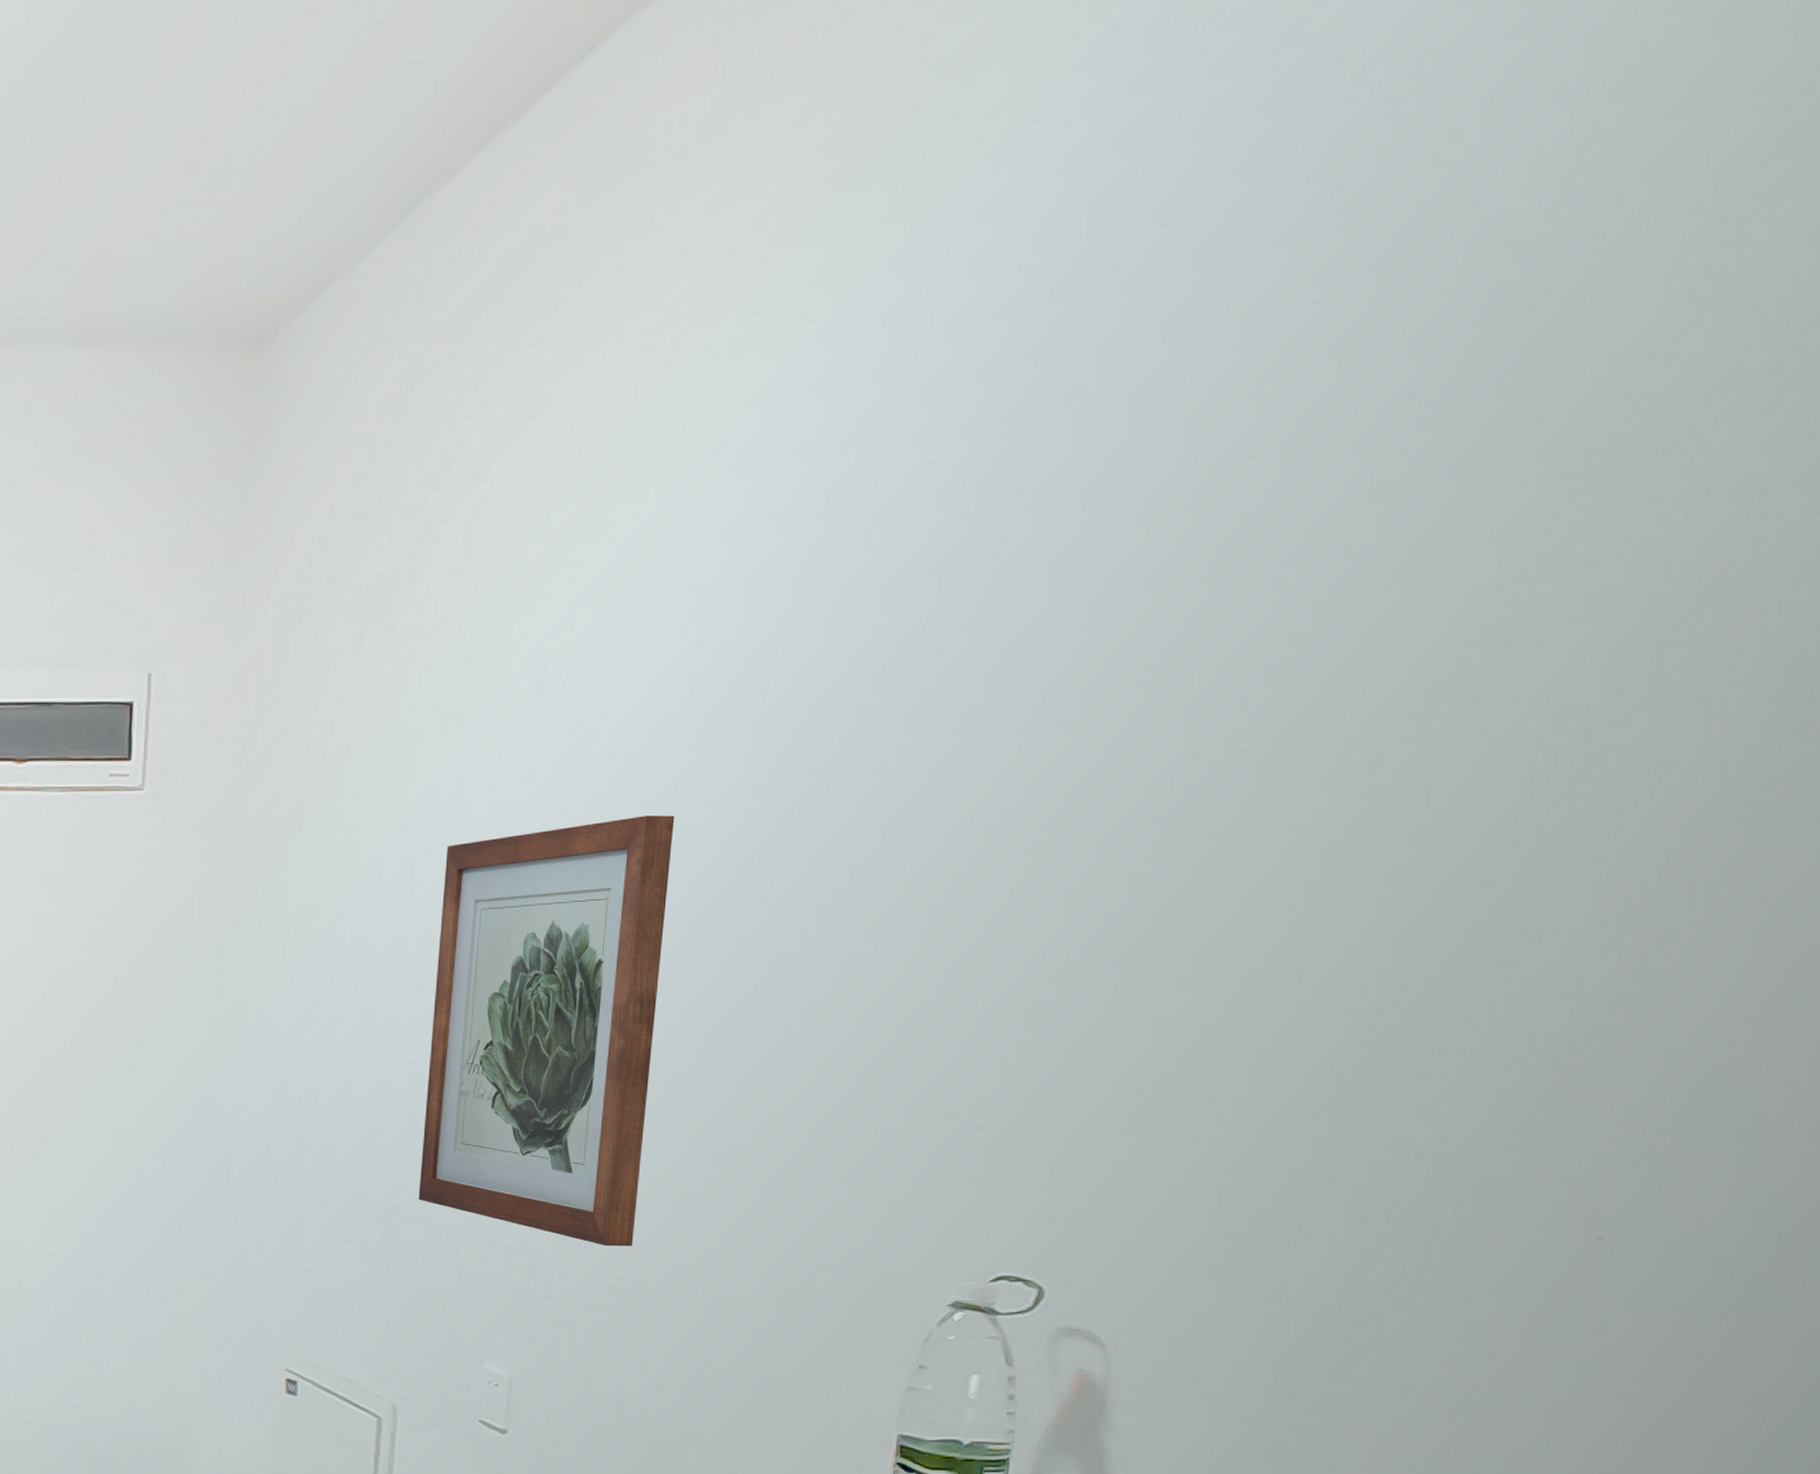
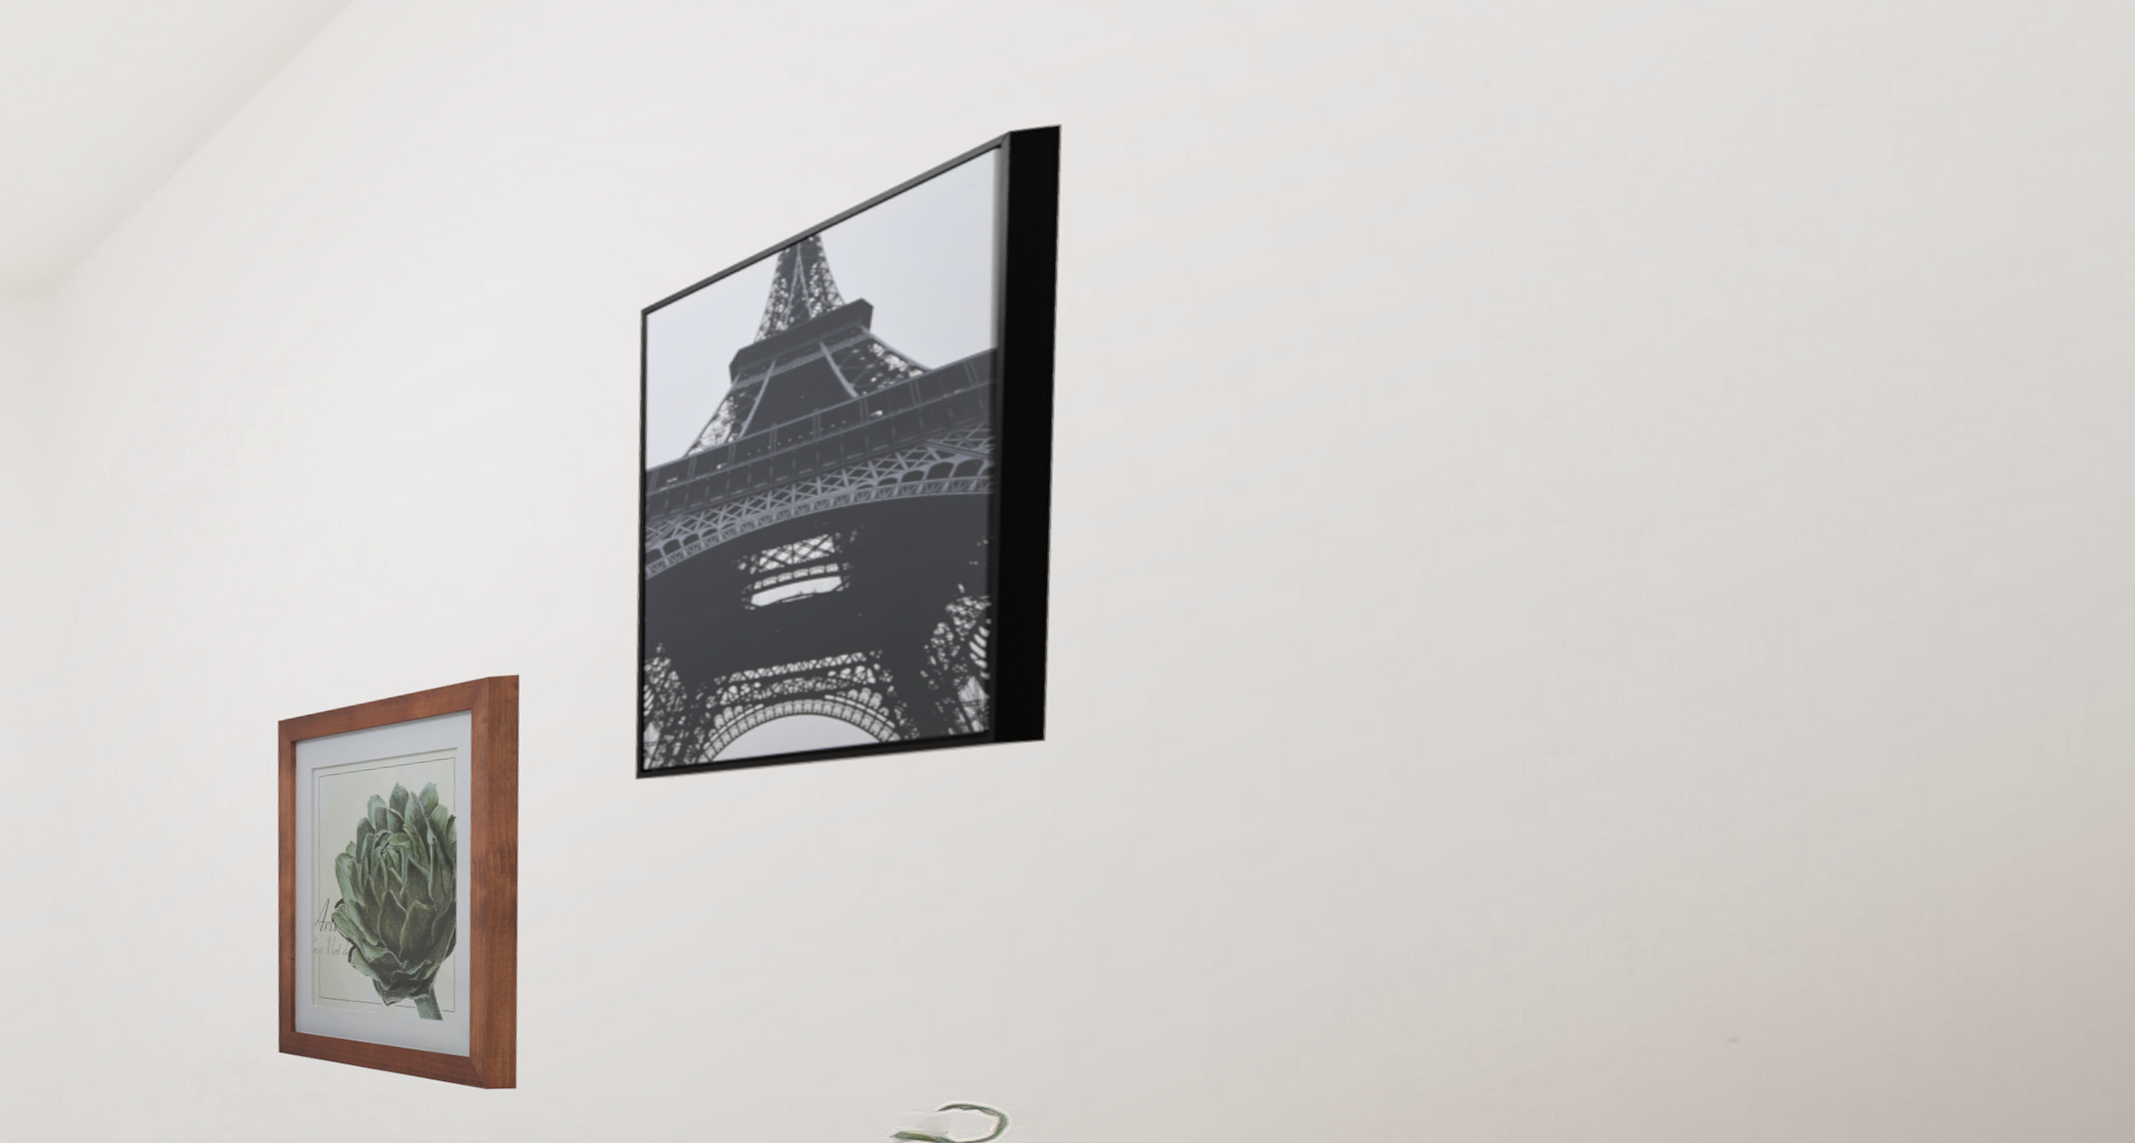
wall art: none [767,295,1198,935] -> present [634,123,1063,781]

